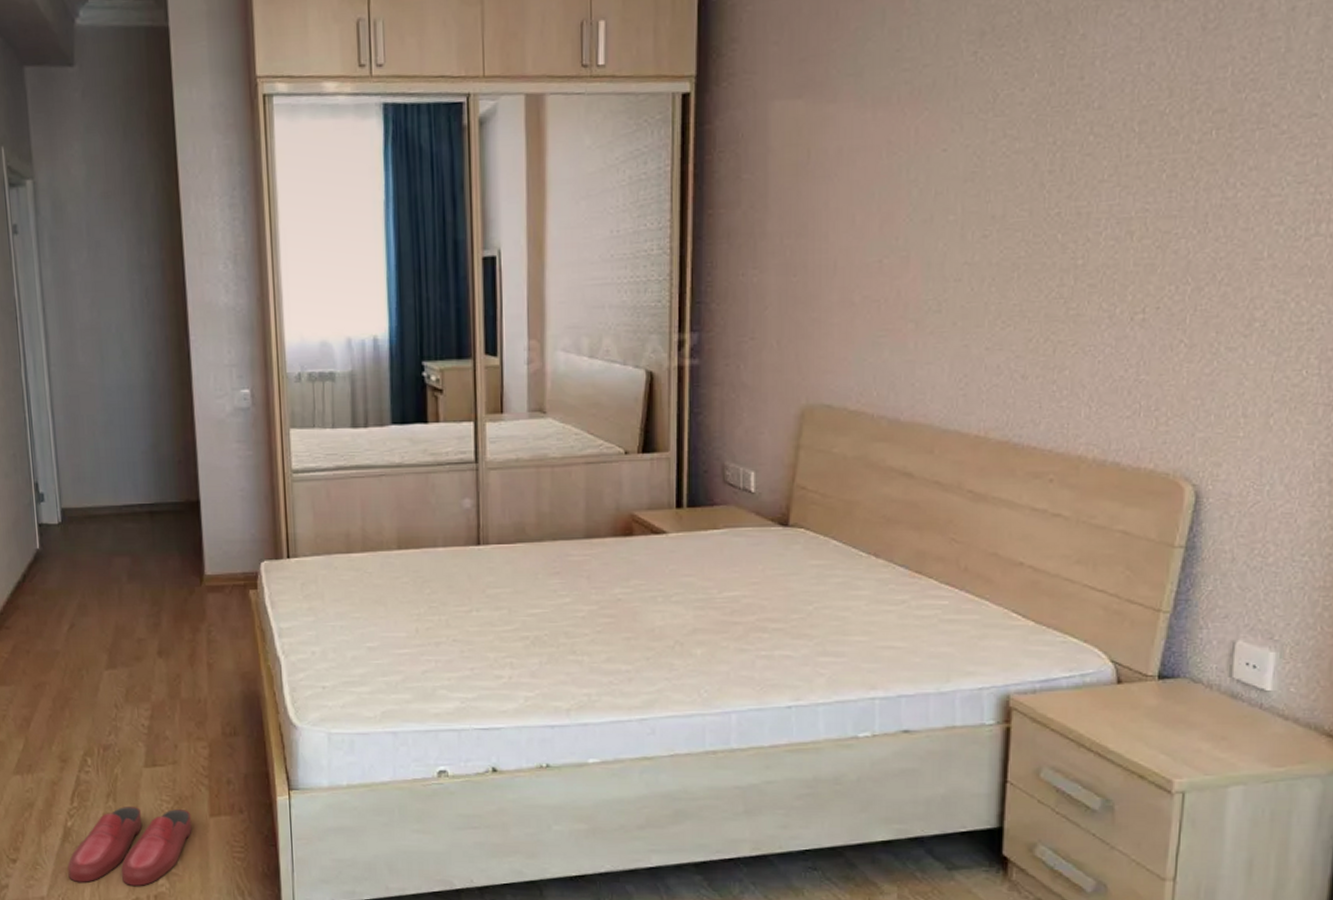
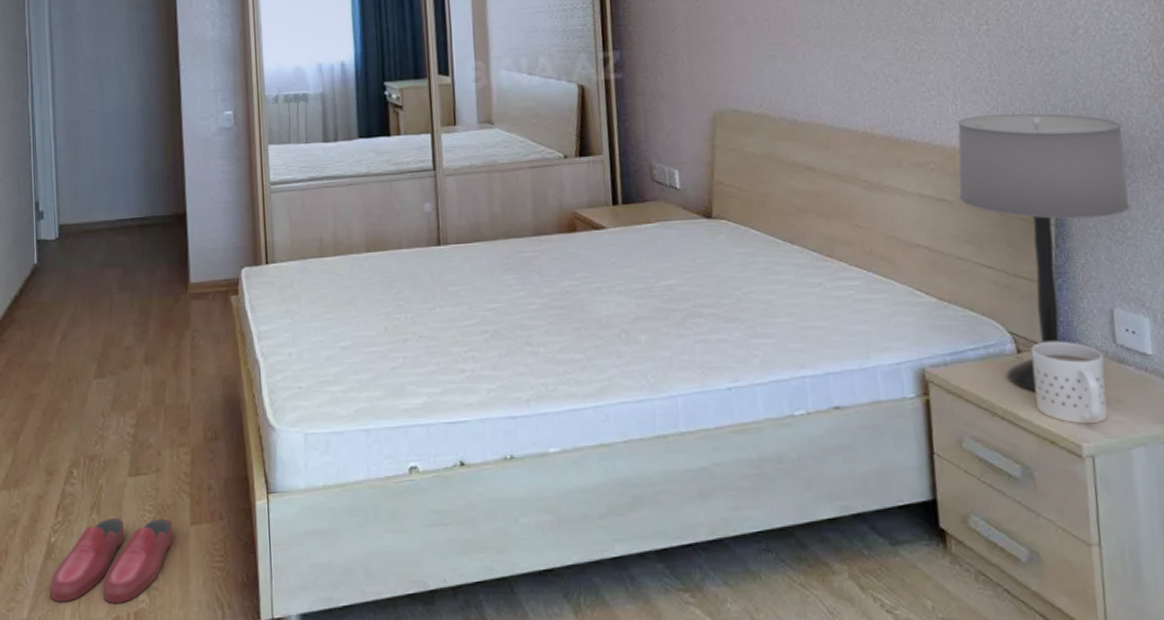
table lamp: none [1078,419,1285,723] -> present [957,113,1130,391]
mug: none [1129,672,1214,760] -> present [1031,341,1109,424]

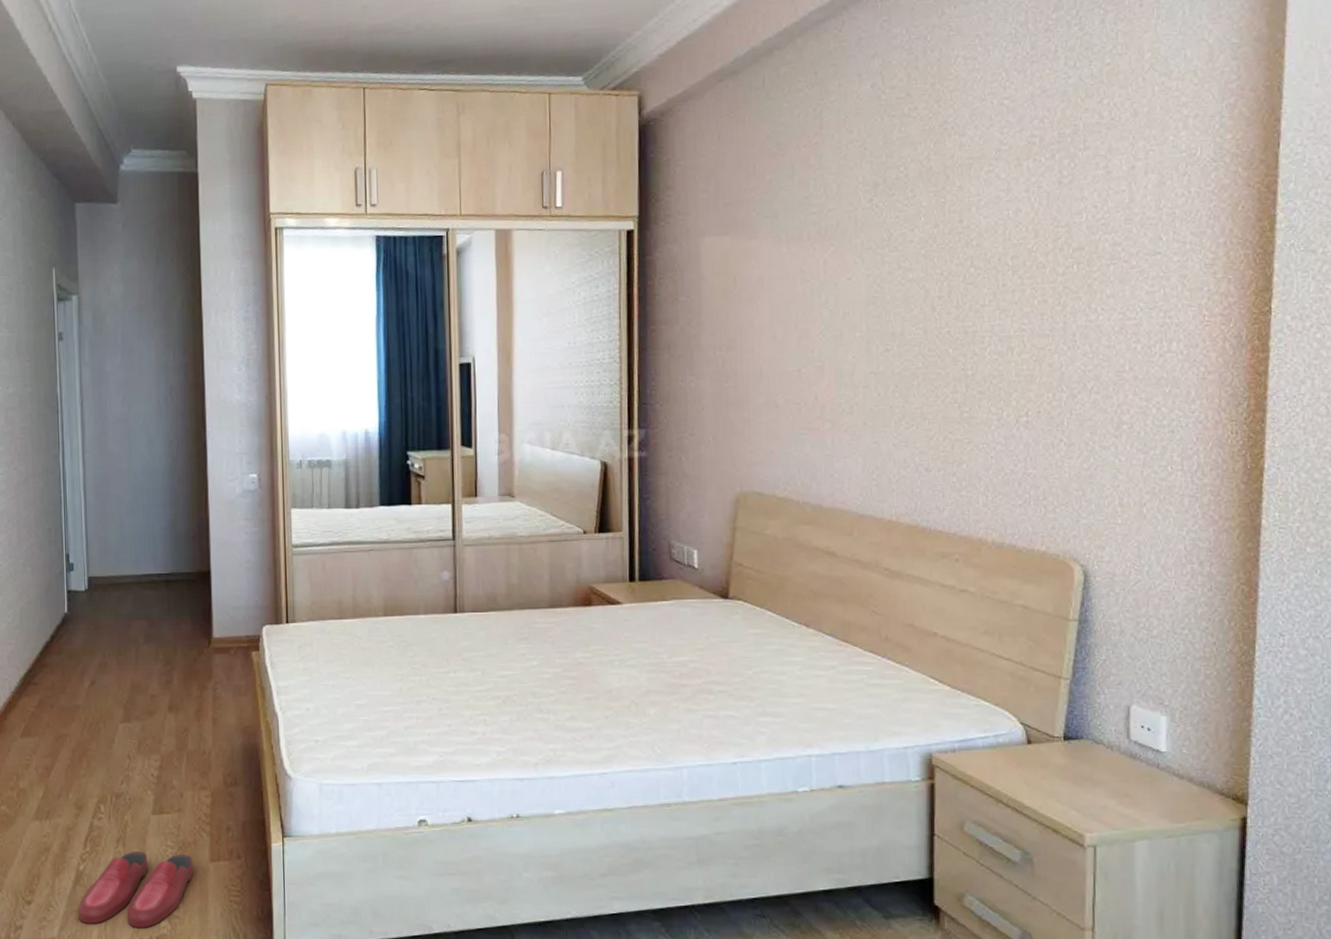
table lamp: present [957,113,1130,391] -> none [982,507,1159,781]
mug: present [1031,341,1109,424] -> none [1041,734,1116,815]

